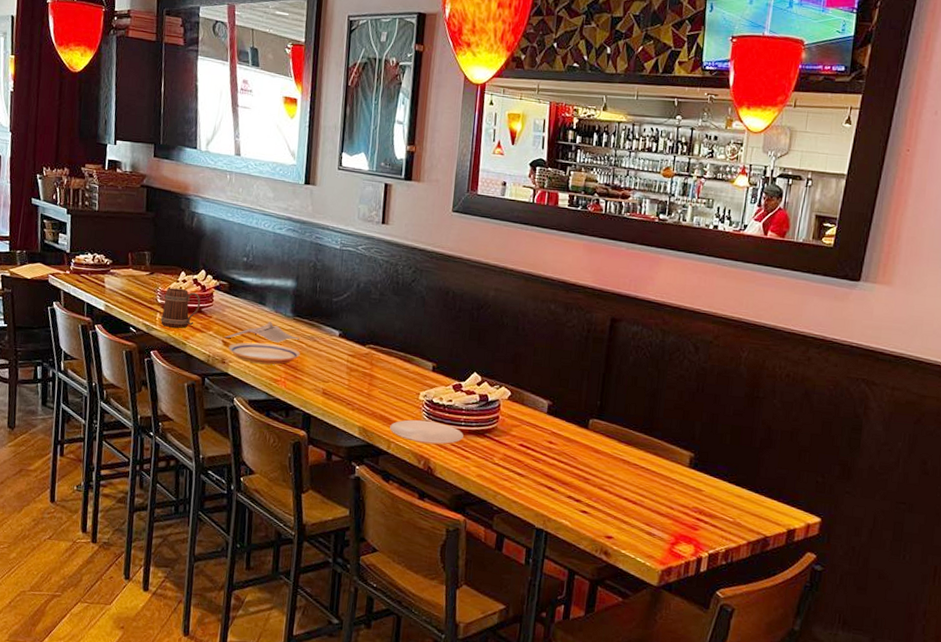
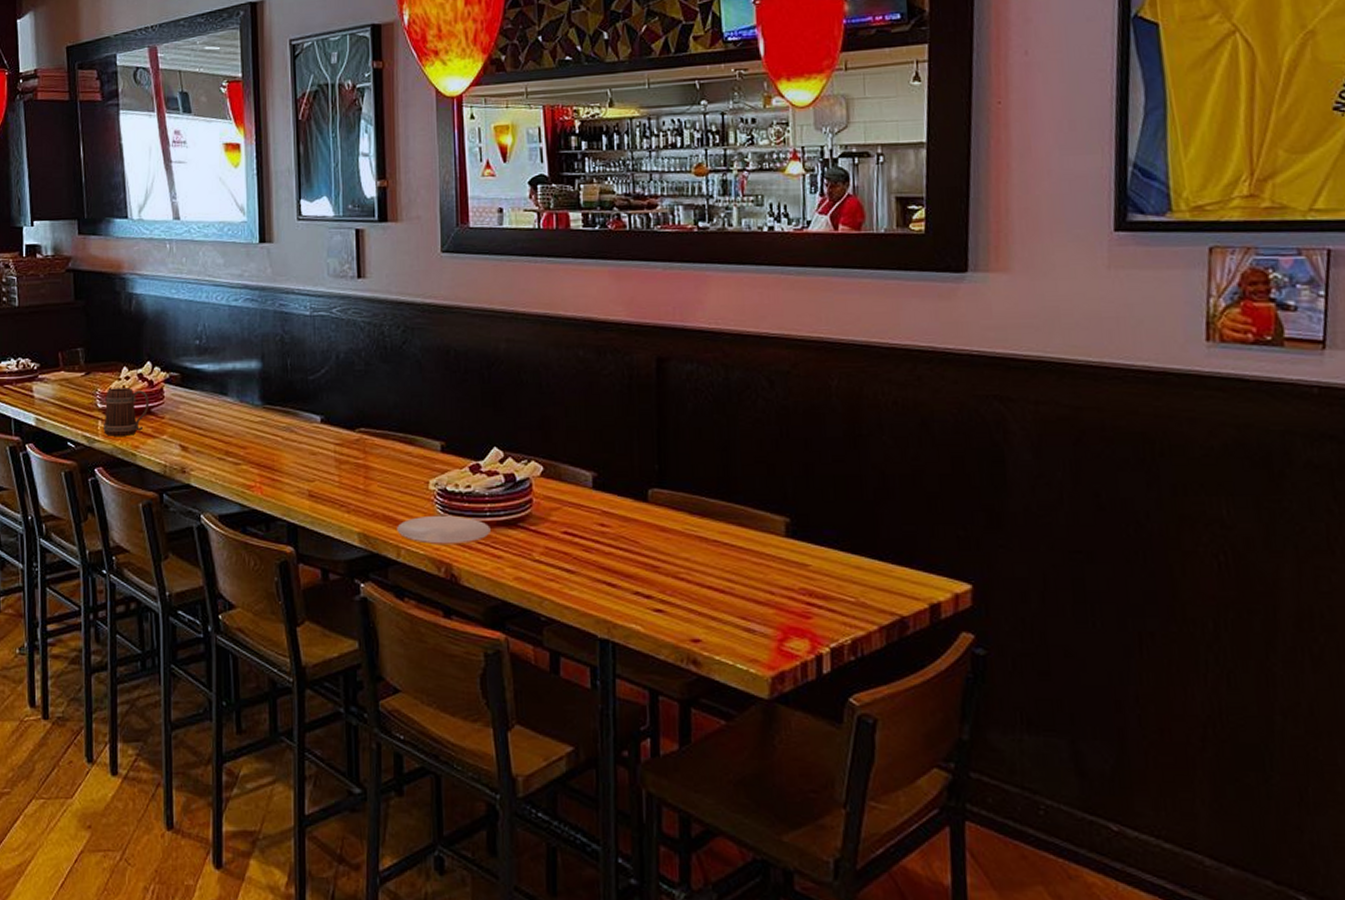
napkin: present [224,321,300,343] -> none [182,413,273,440]
plate: present [229,342,300,365] -> none [188,442,276,467]

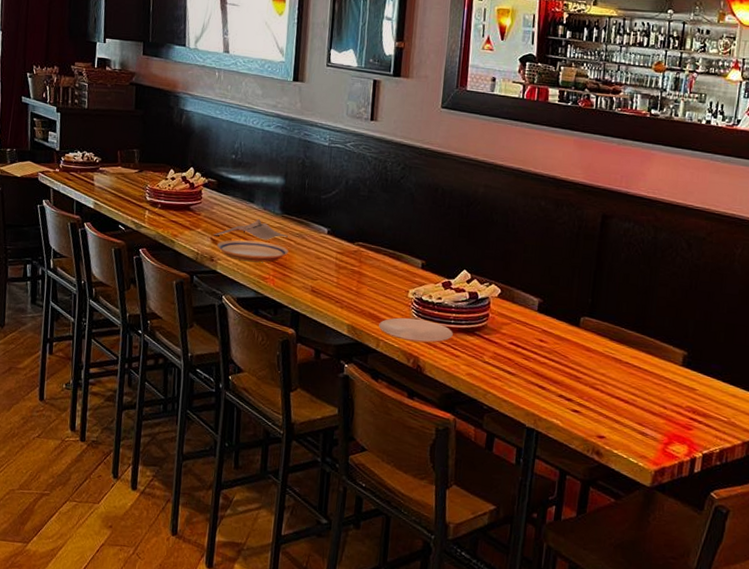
beer mug: present [103,388,149,436] -> none [149,185,190,226]
napkin: none [182,413,273,440] -> present [213,218,288,240]
plate: none [188,442,276,467] -> present [217,239,289,262]

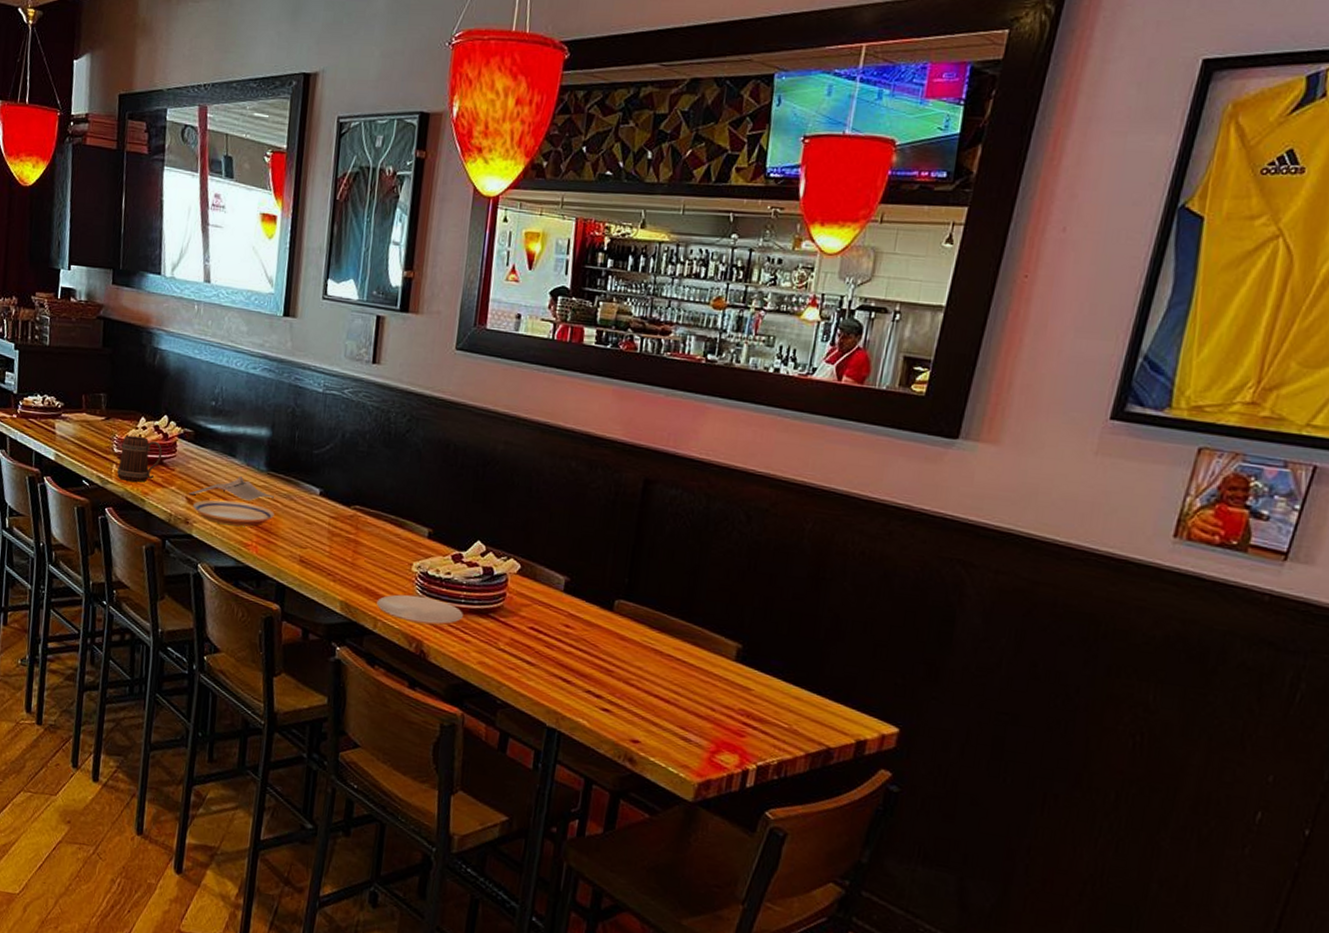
beer mug: none [149,185,190,226] -> present [117,435,163,482]

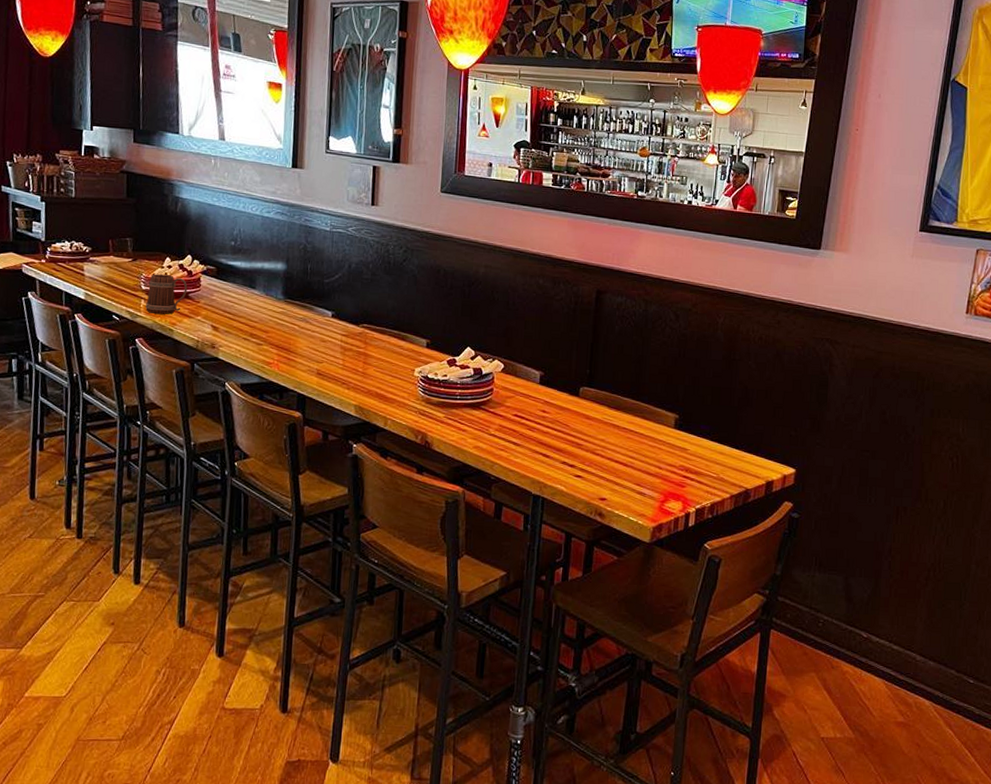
napkin: present [188,475,274,501] -> none [213,304,292,325]
plate: present [193,499,275,527] -> none [218,326,293,347]
plate: present [377,594,463,625] -> none [386,395,459,420]

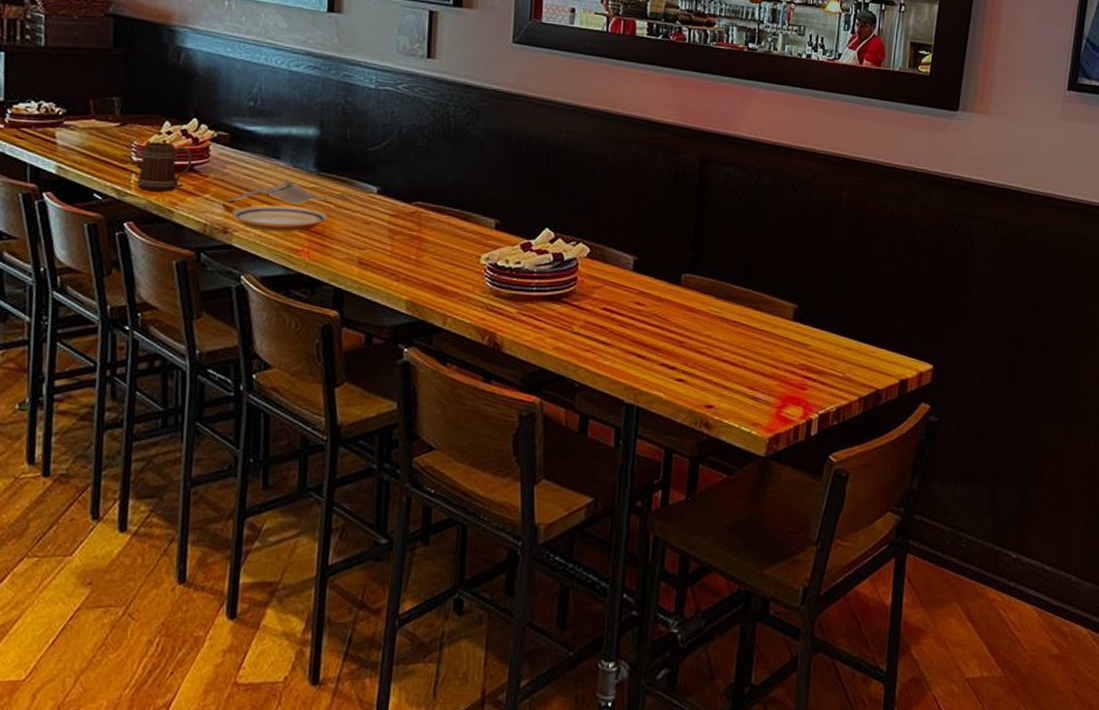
napkin: none [213,304,292,325] -> present [226,178,326,204]
plate: none [218,326,293,347] -> present [232,205,328,231]

